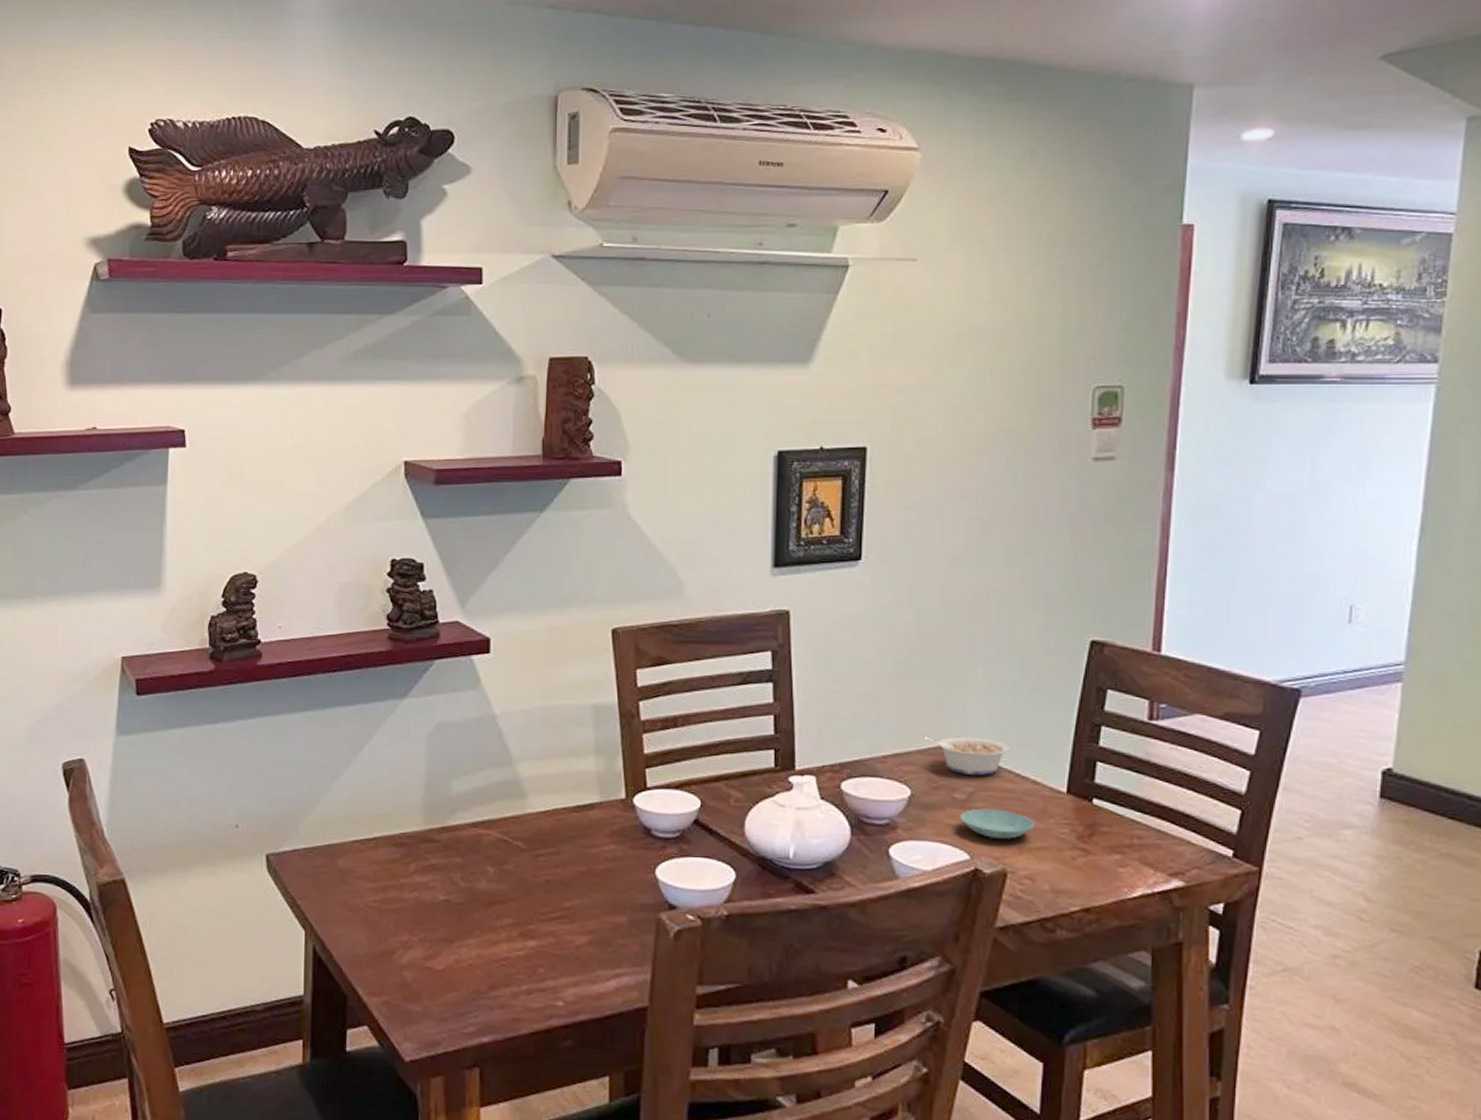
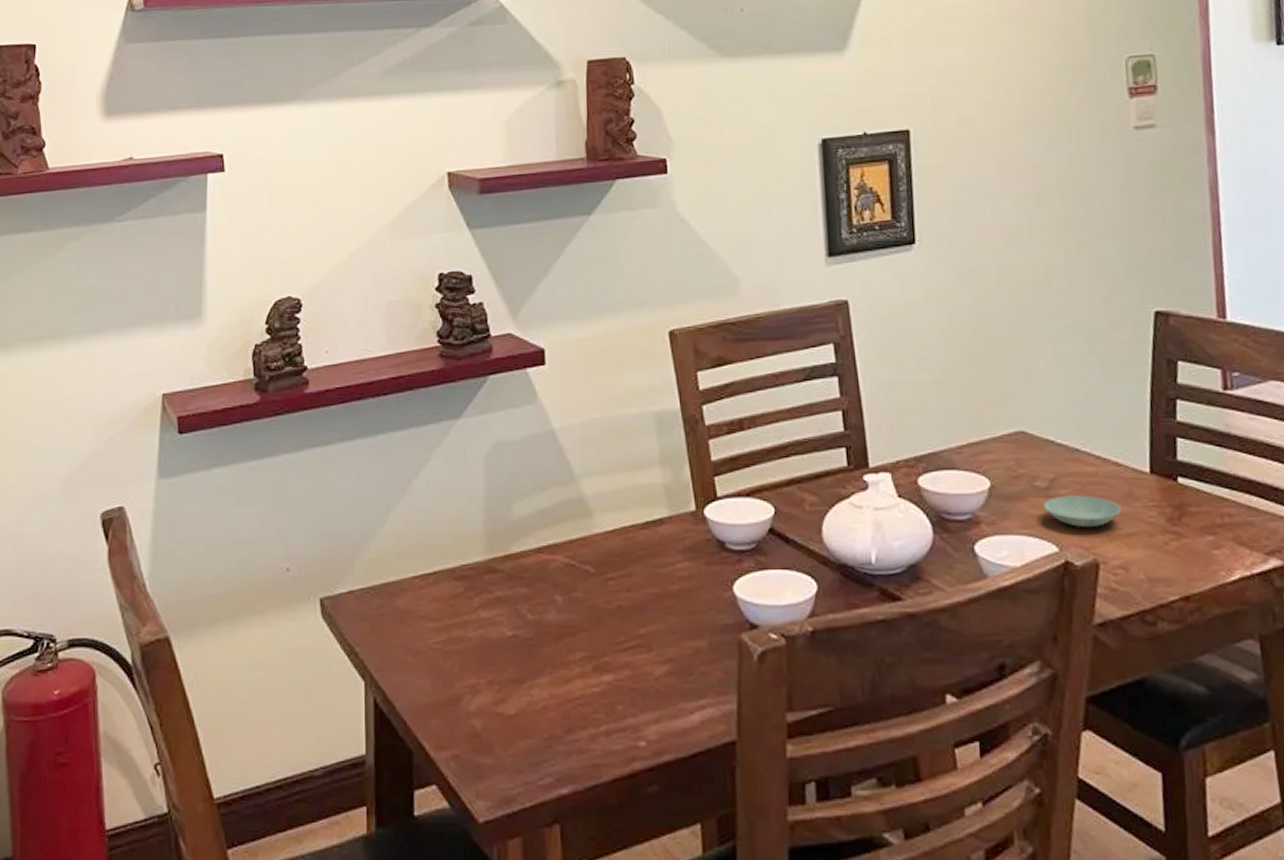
legume: present [923,735,1010,775] -> none [997,420,1087,460]

